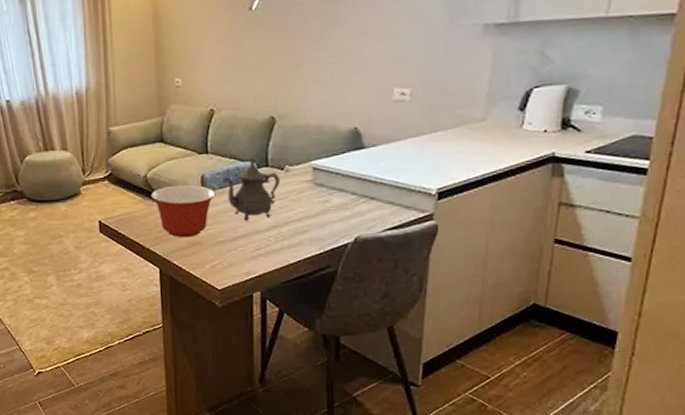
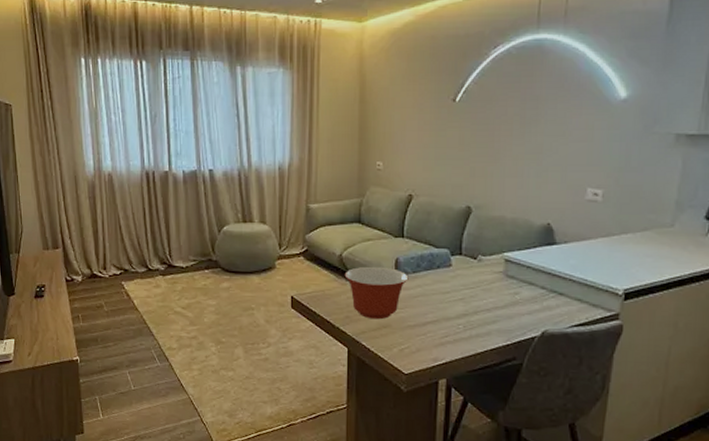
teapot: present [224,157,280,221] -> none [418,244,473,307]

